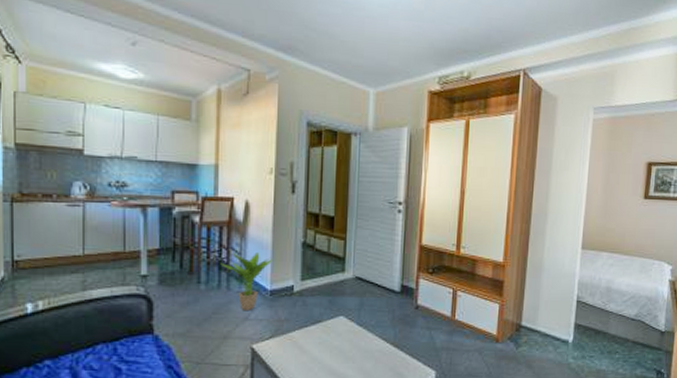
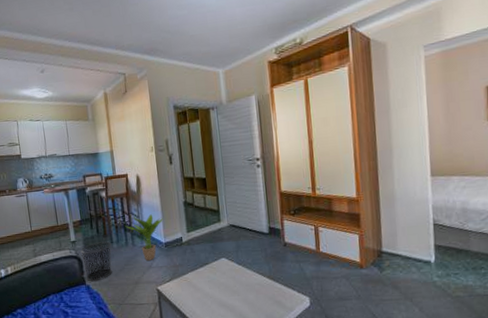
waste bin: none [152,280,198,331] -> present [80,241,113,282]

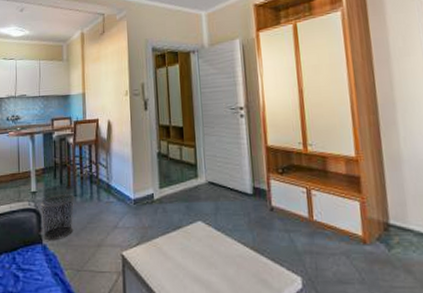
potted plant: present [125,214,164,261] -> none [91,165,134,220]

